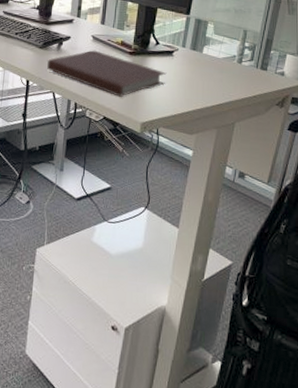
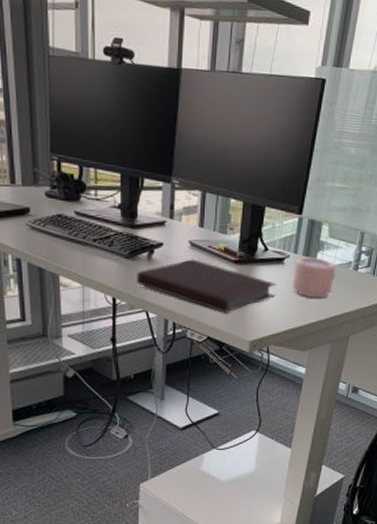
mug: none [181,50,221,87] -> present [292,257,336,298]

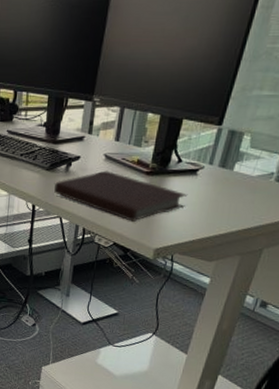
mug: present [292,257,336,298] -> none [204,168,255,210]

